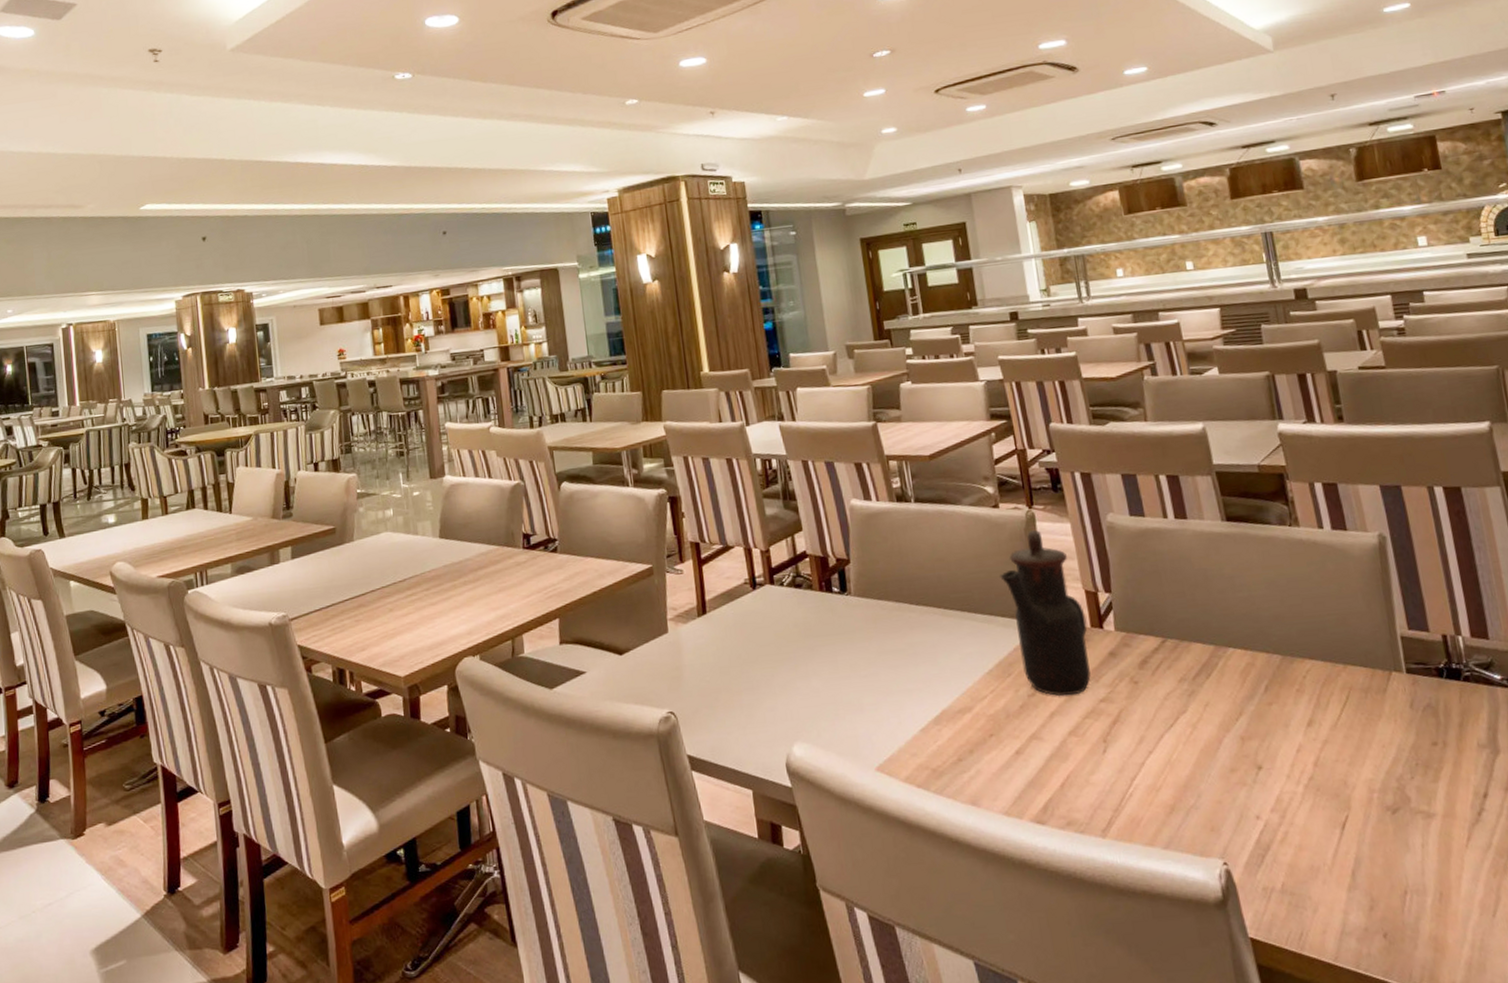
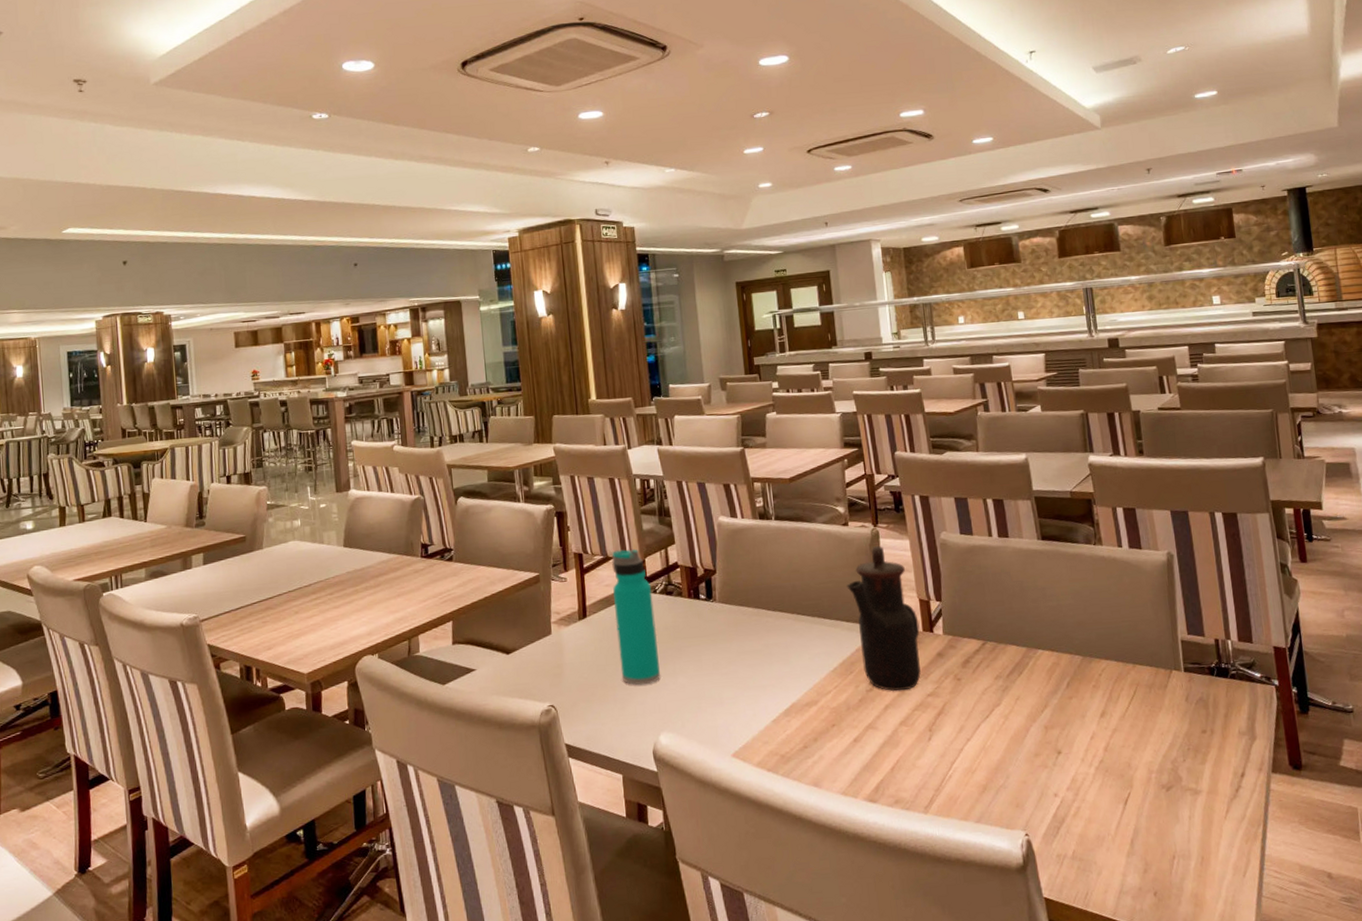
water bottle: none [732,536,792,690] -> present [612,548,661,685]

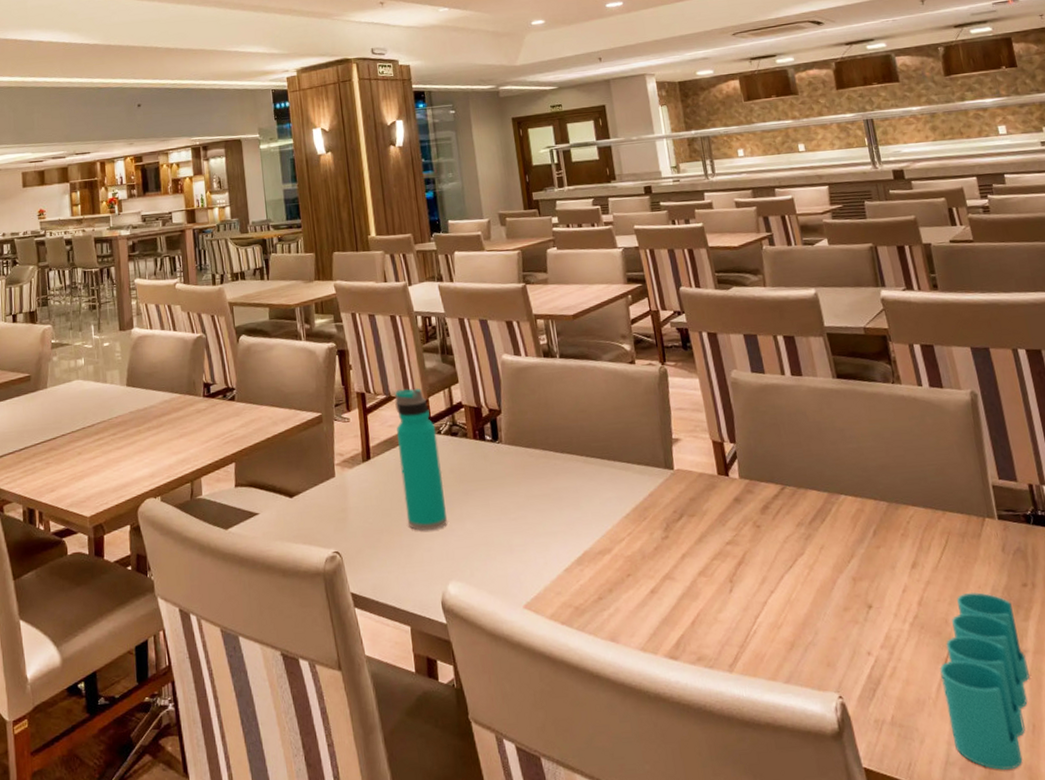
teapot: present [846,545,921,692] -> none [636,384,718,540]
pen holder: none [1119,738,1202,898] -> present [939,592,1030,770]

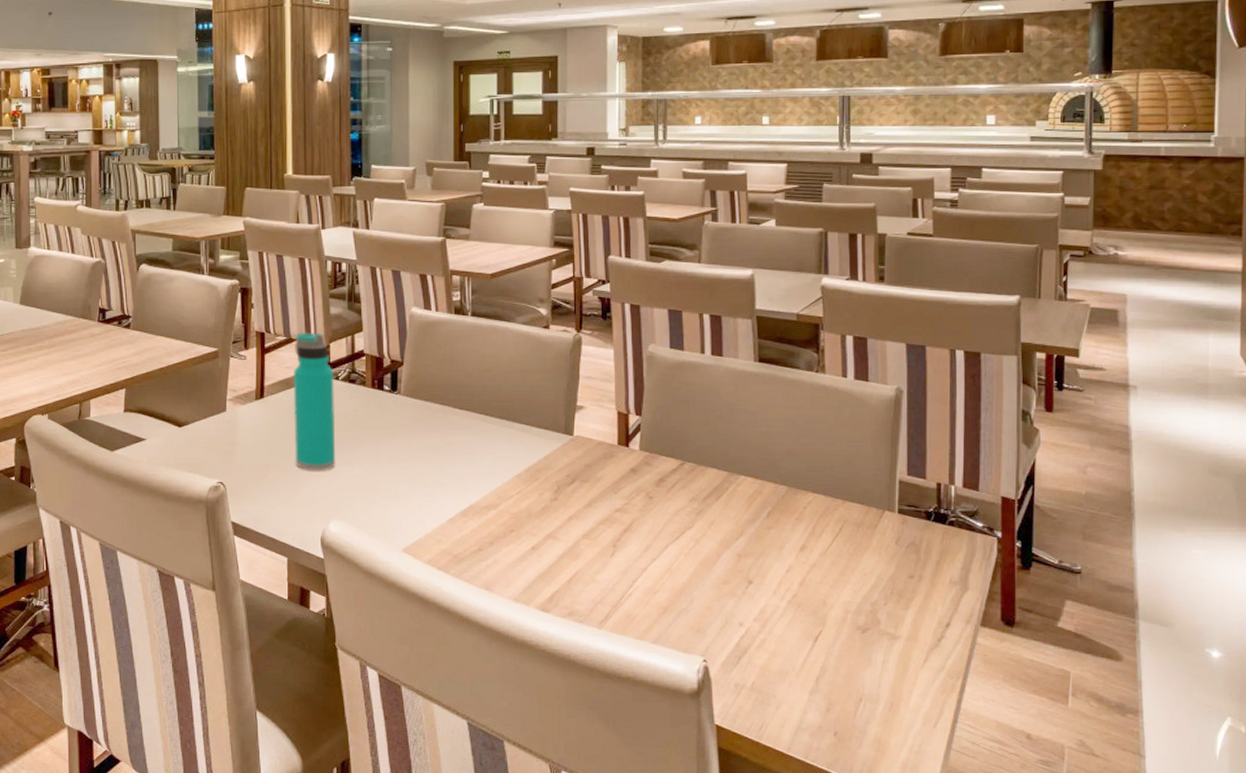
pen holder: present [939,592,1030,770] -> none [808,578,899,740]

